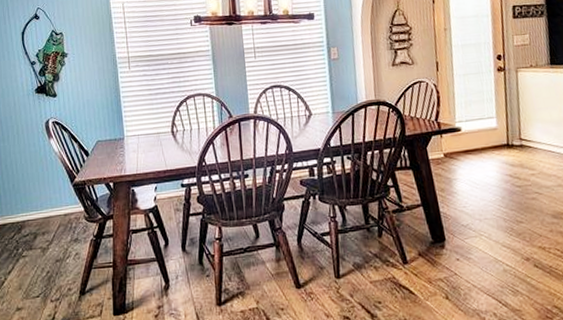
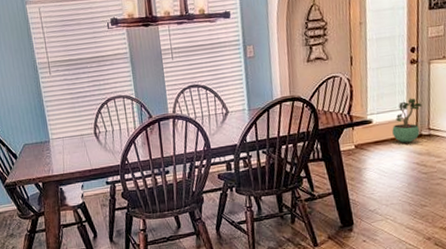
potted plant: none [482,106,512,154] -> present [392,97,422,143]

